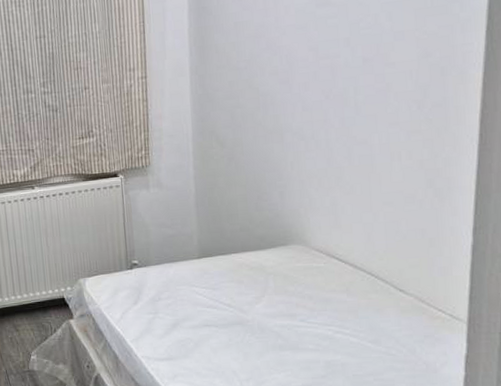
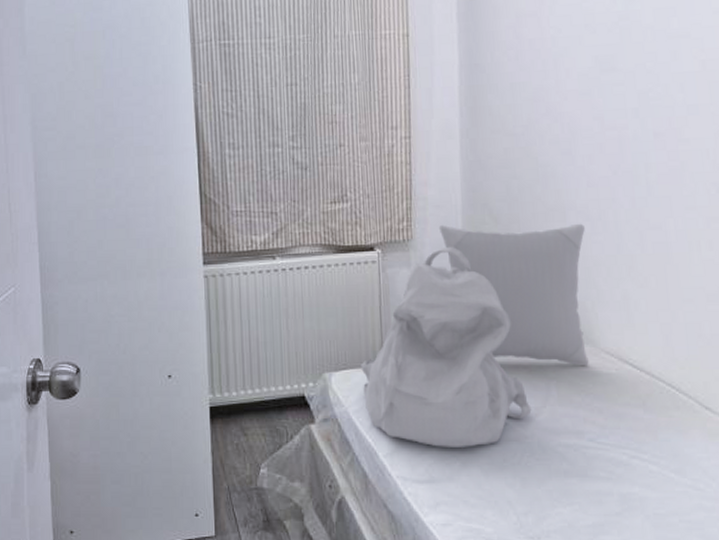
backpack: none [109,170,253,332] -> present [360,247,532,447]
pillow: none [172,143,301,262] -> present [438,223,589,366]

